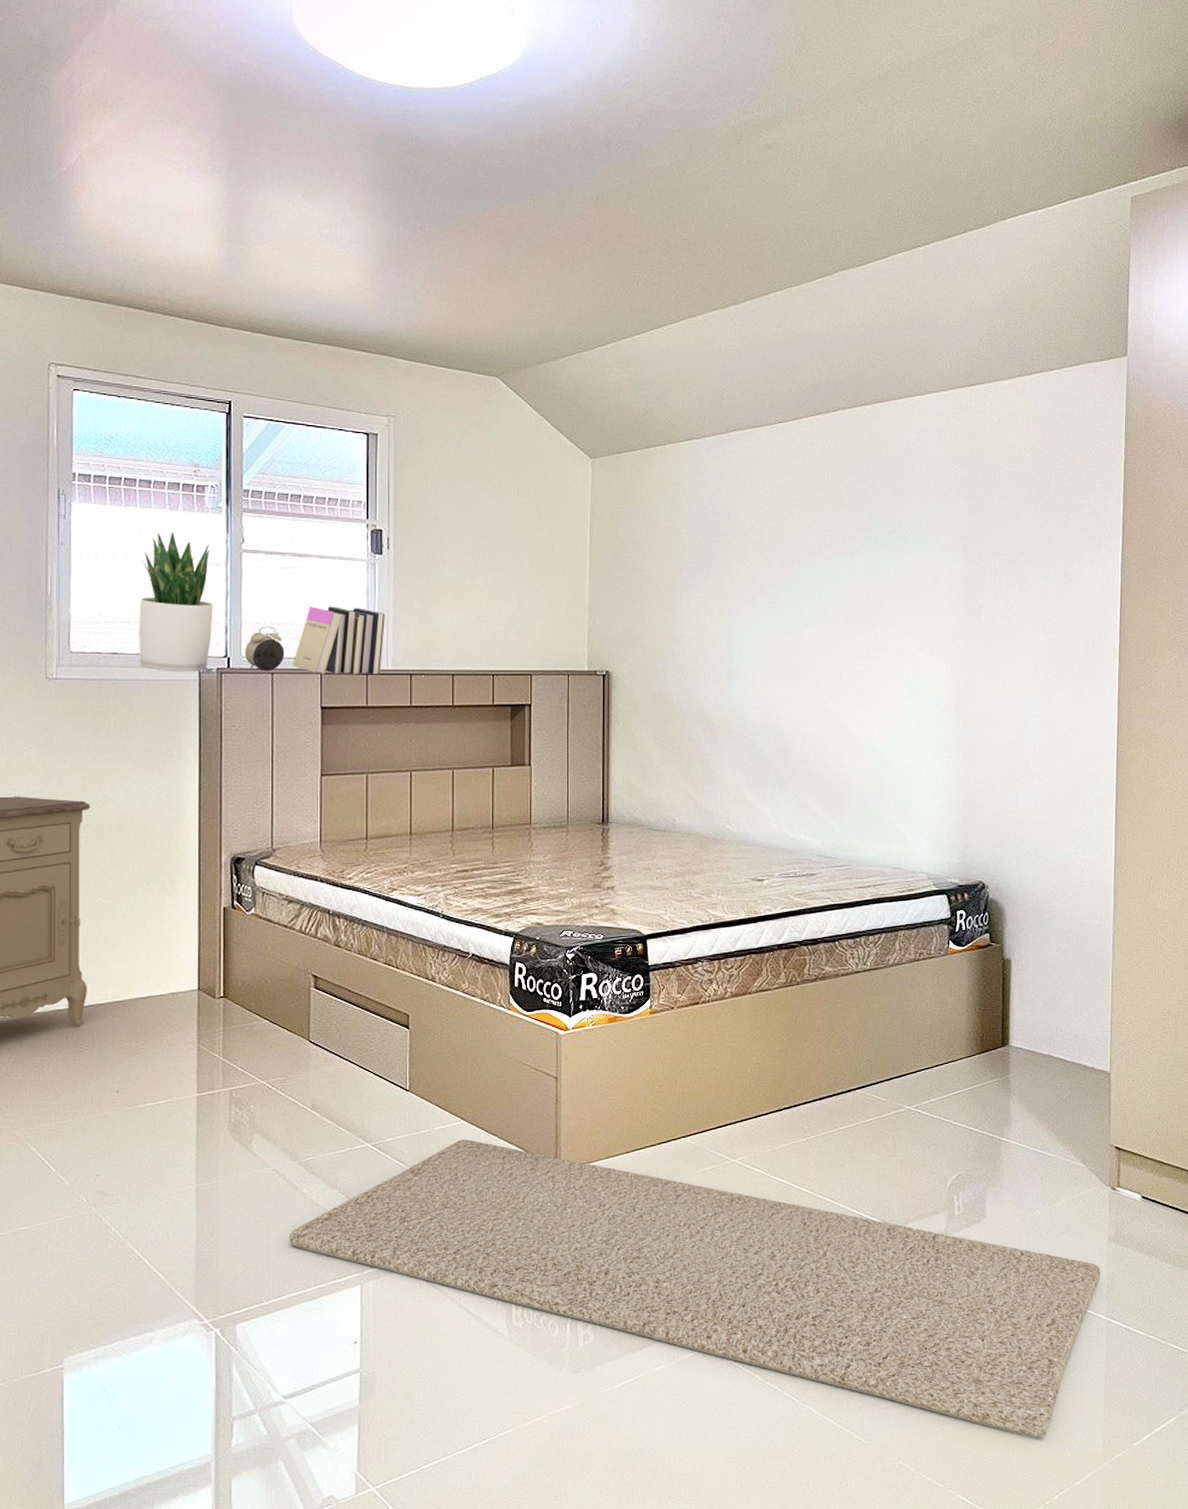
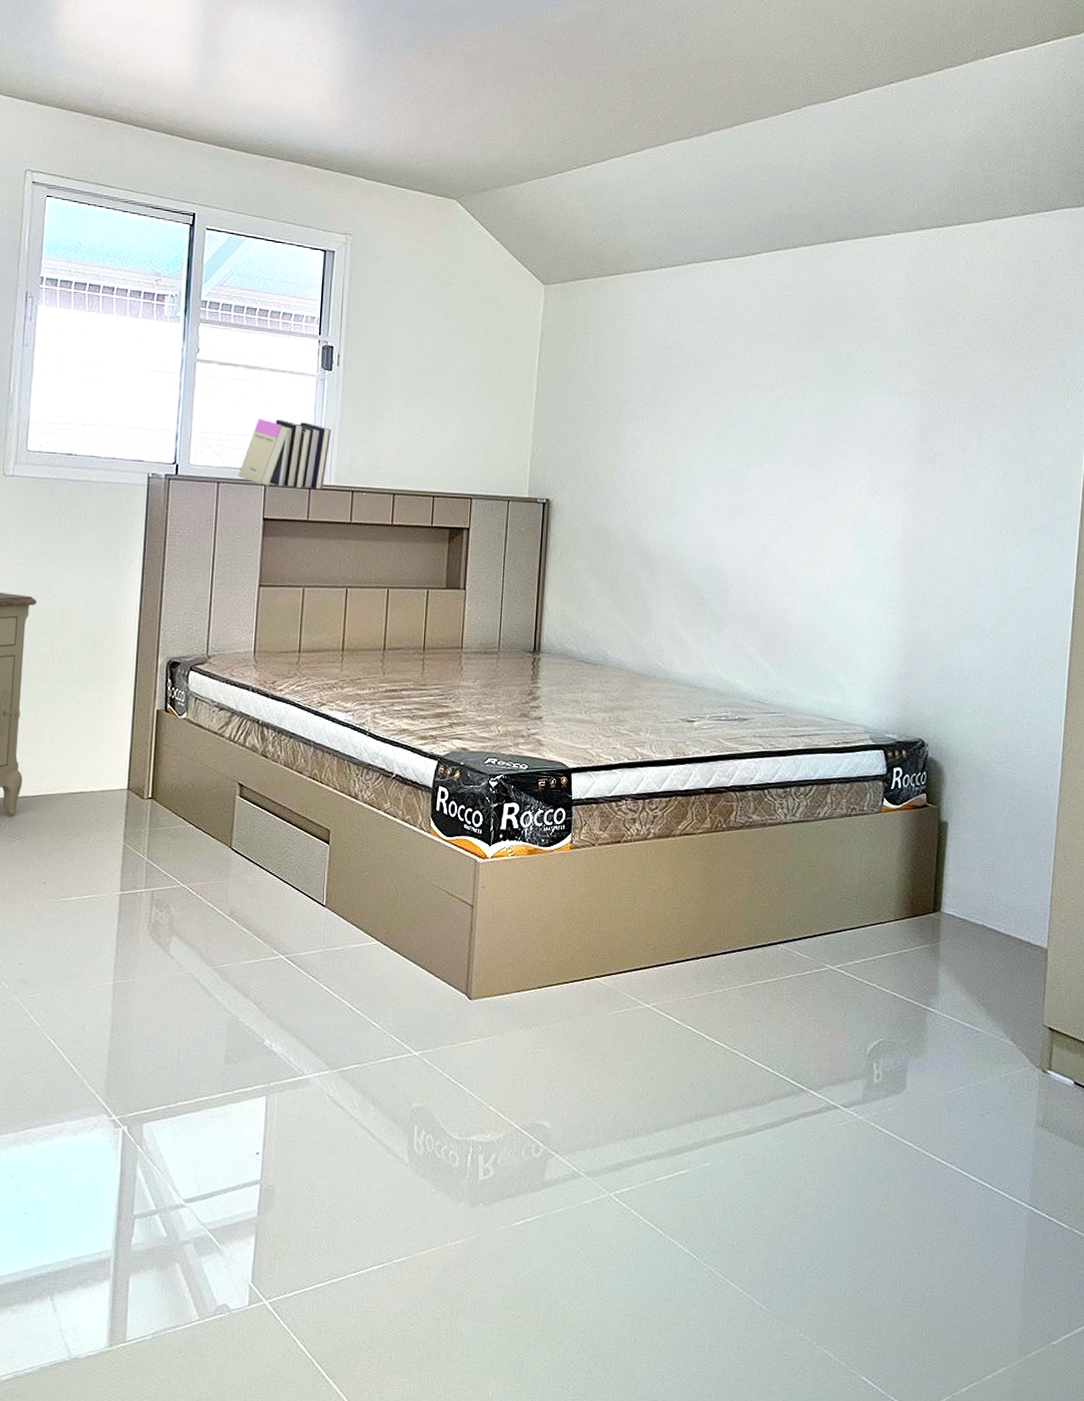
planter: present [139,532,213,672] -> none [92,339,166,477]
alarm clock: present [245,626,285,672] -> none [193,436,232,481]
rug: present [289,1139,1101,1440] -> none [199,960,1026,1327]

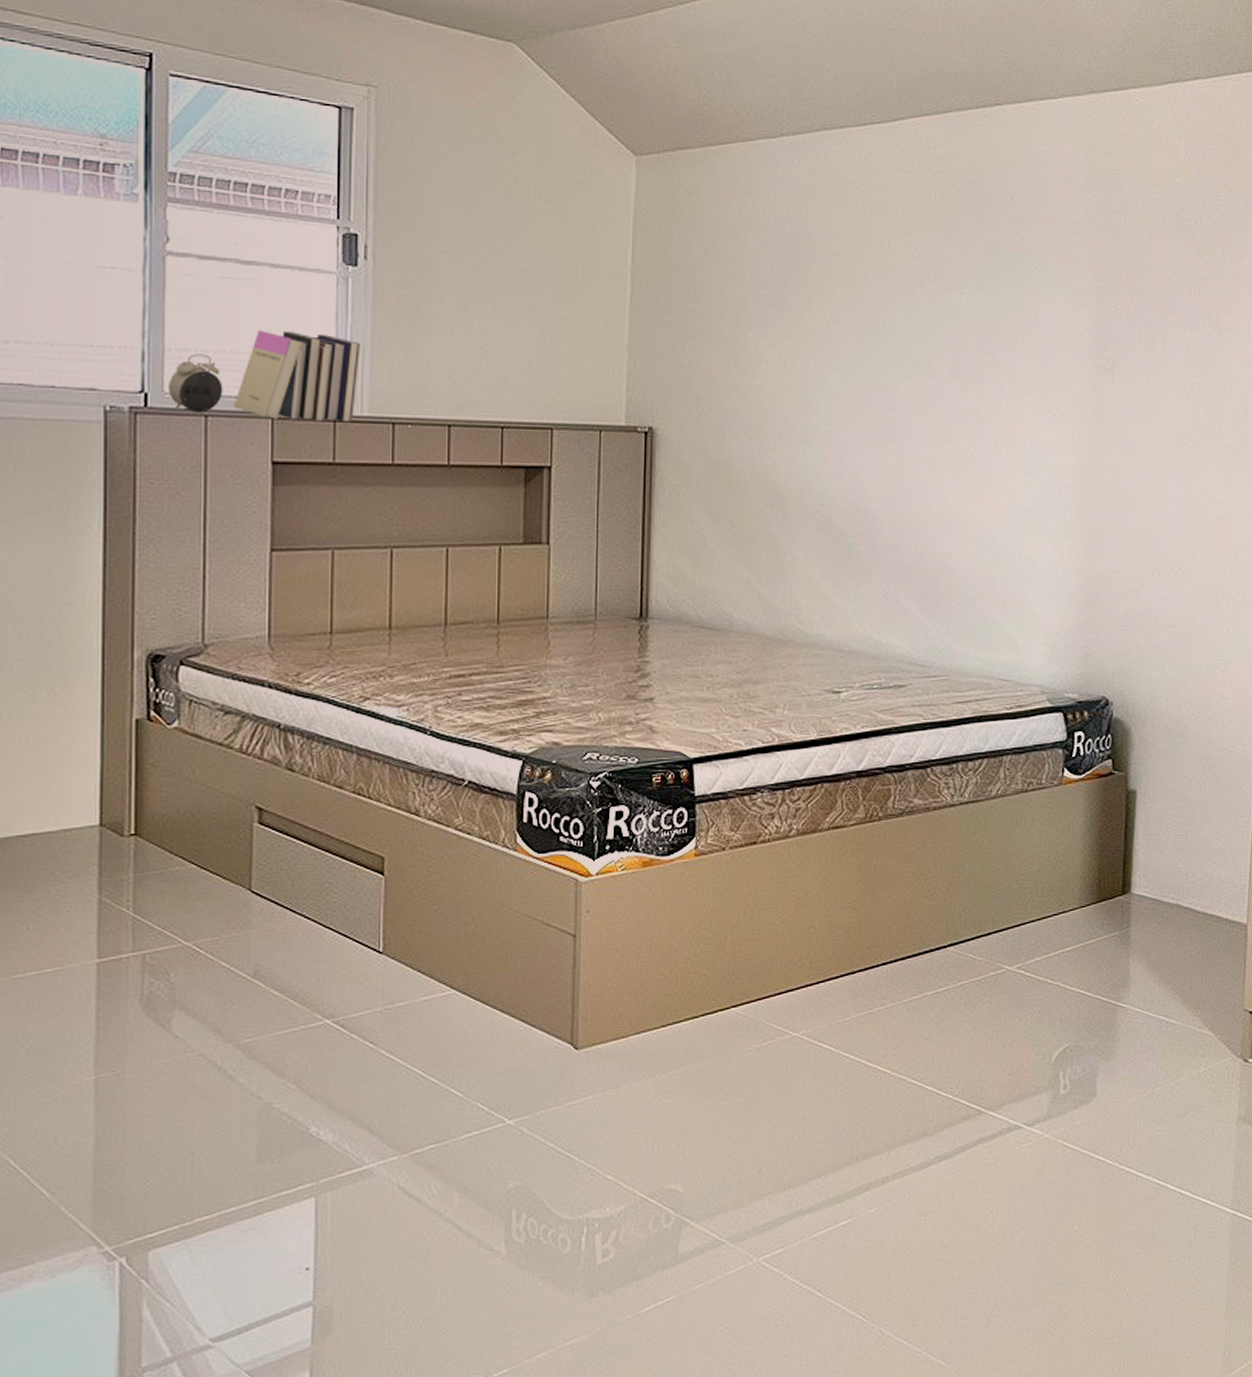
alarm clock: none [193,436,232,481] -> present [169,354,223,414]

